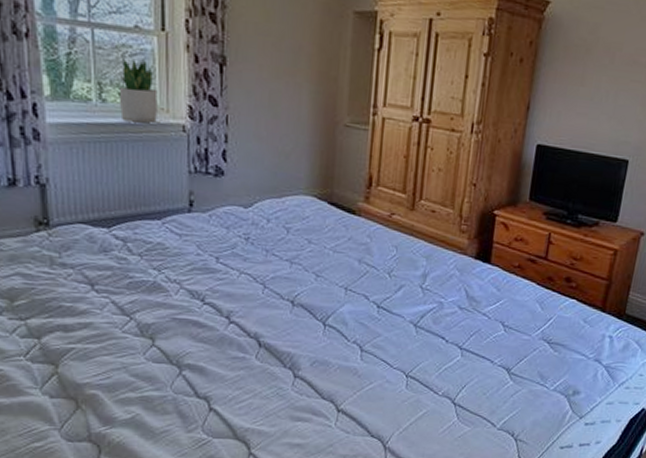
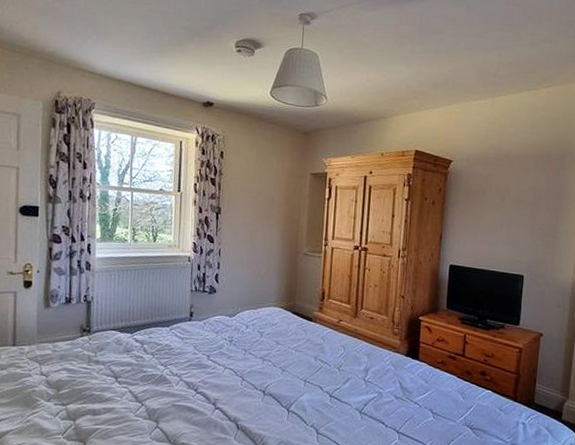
planter: present [119,58,158,124] -> none [146,210,173,256]

